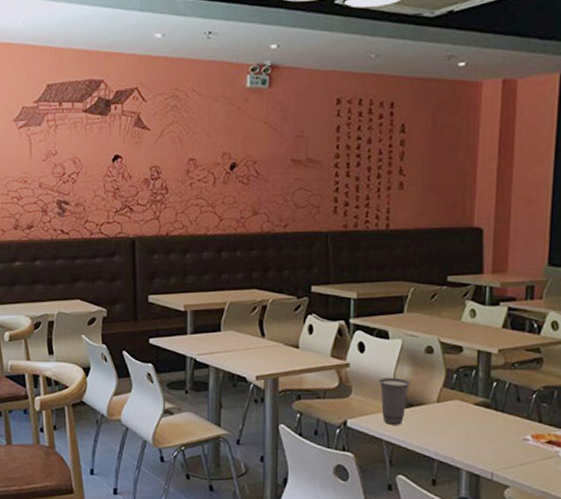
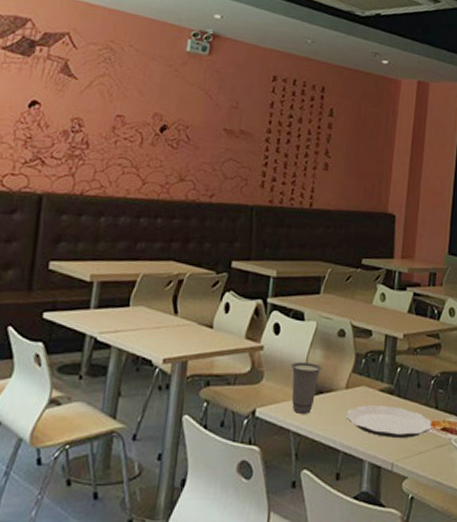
plate: none [439,418,536,450] -> present [346,405,432,438]

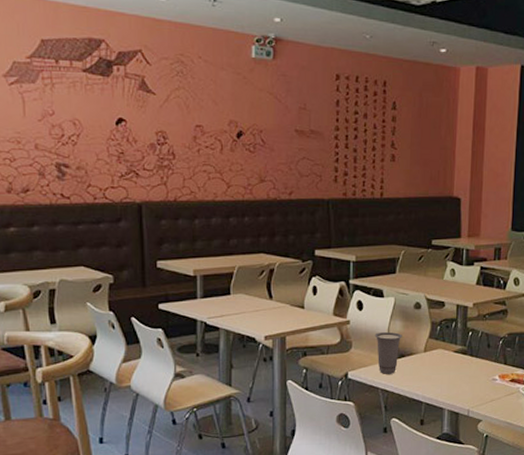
plate: present [346,405,432,438] -> none [426,364,502,390]

